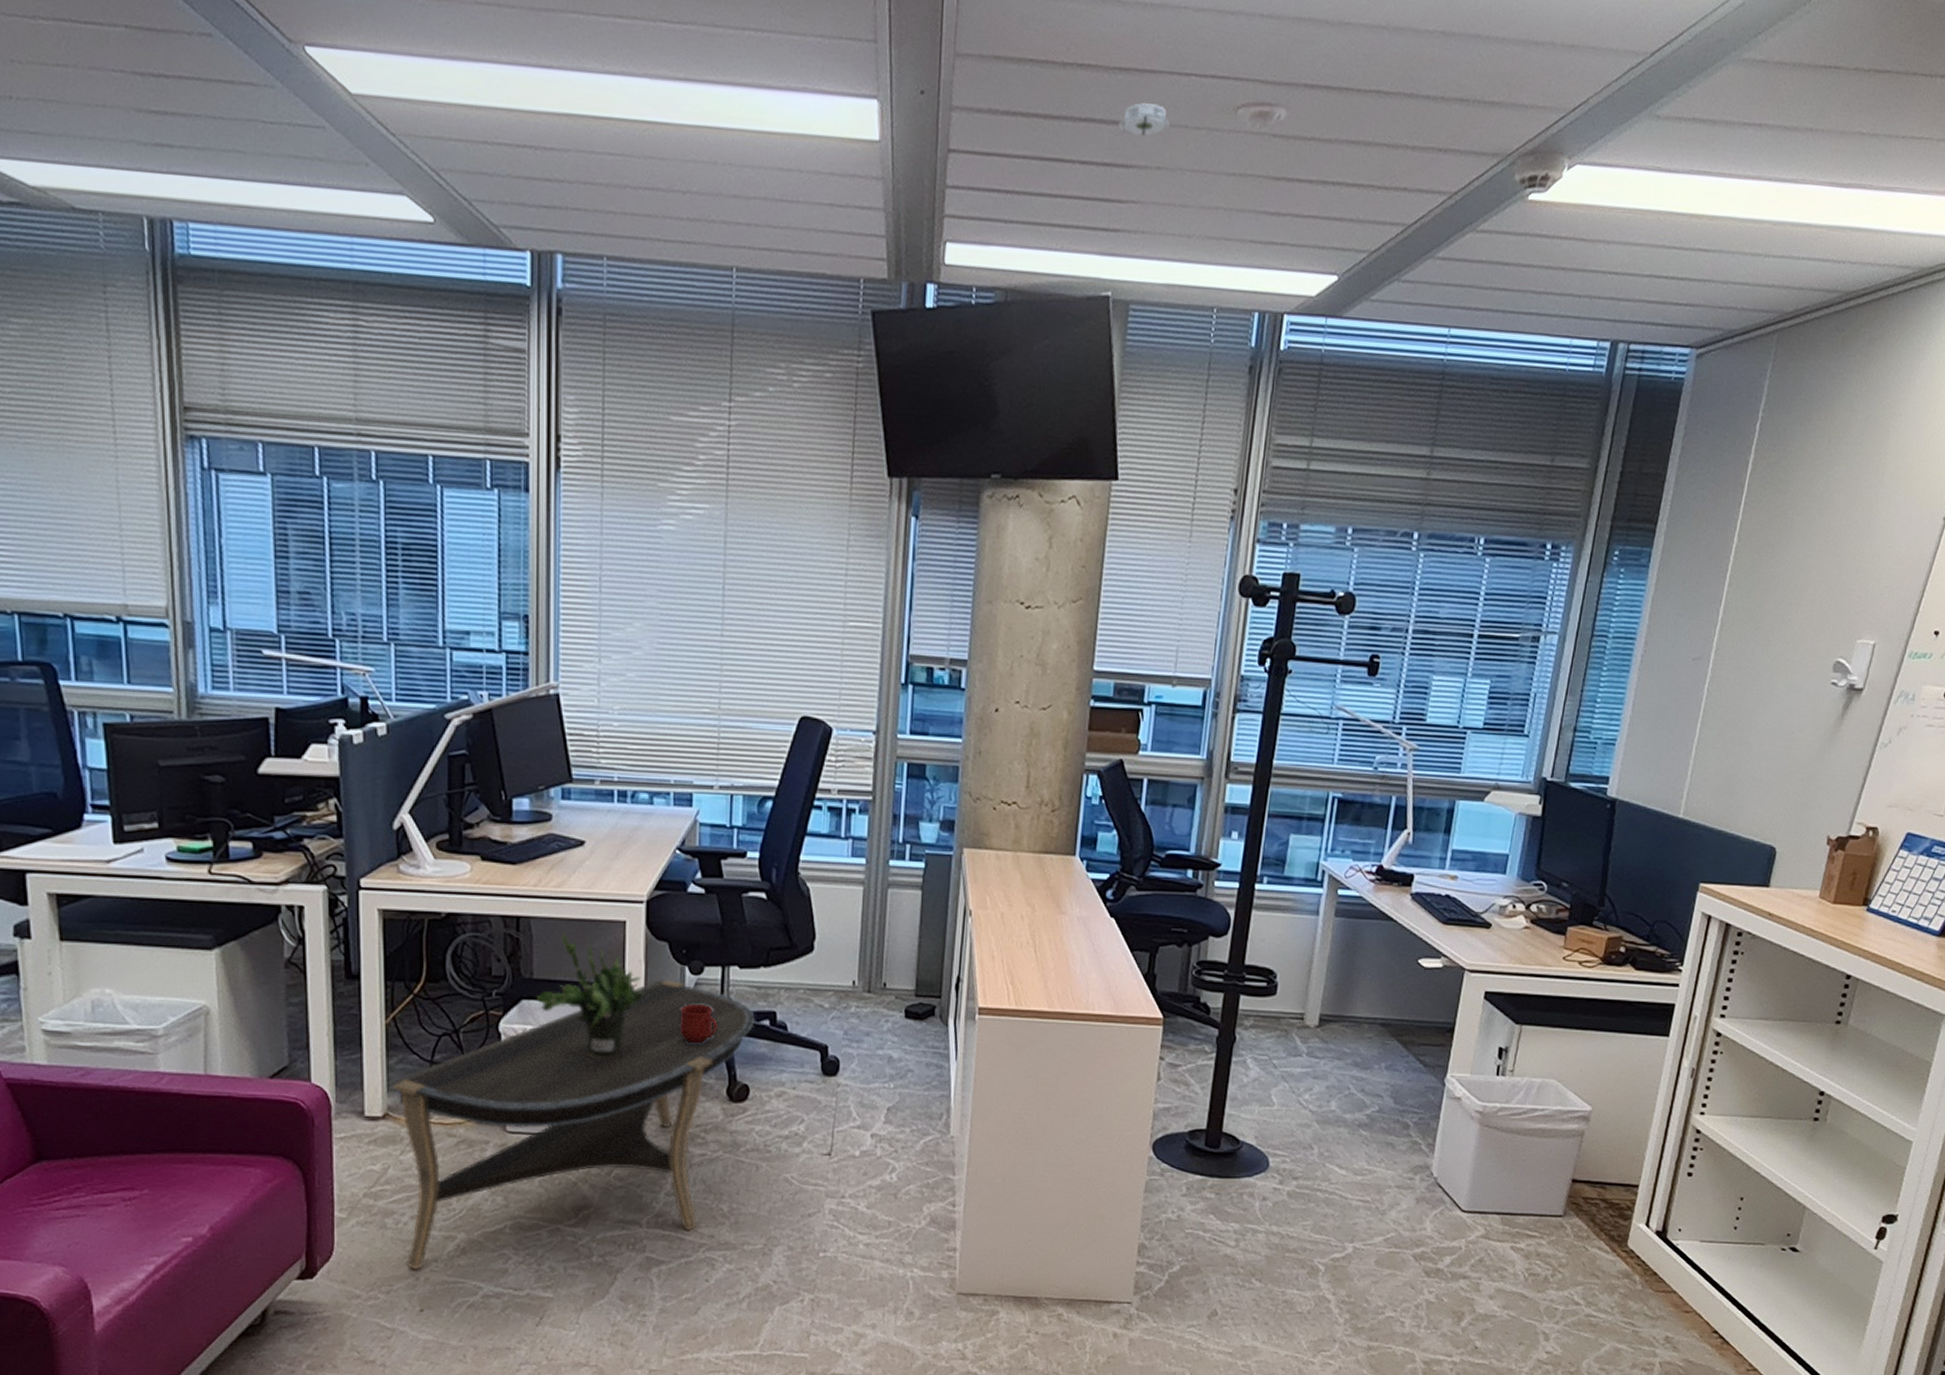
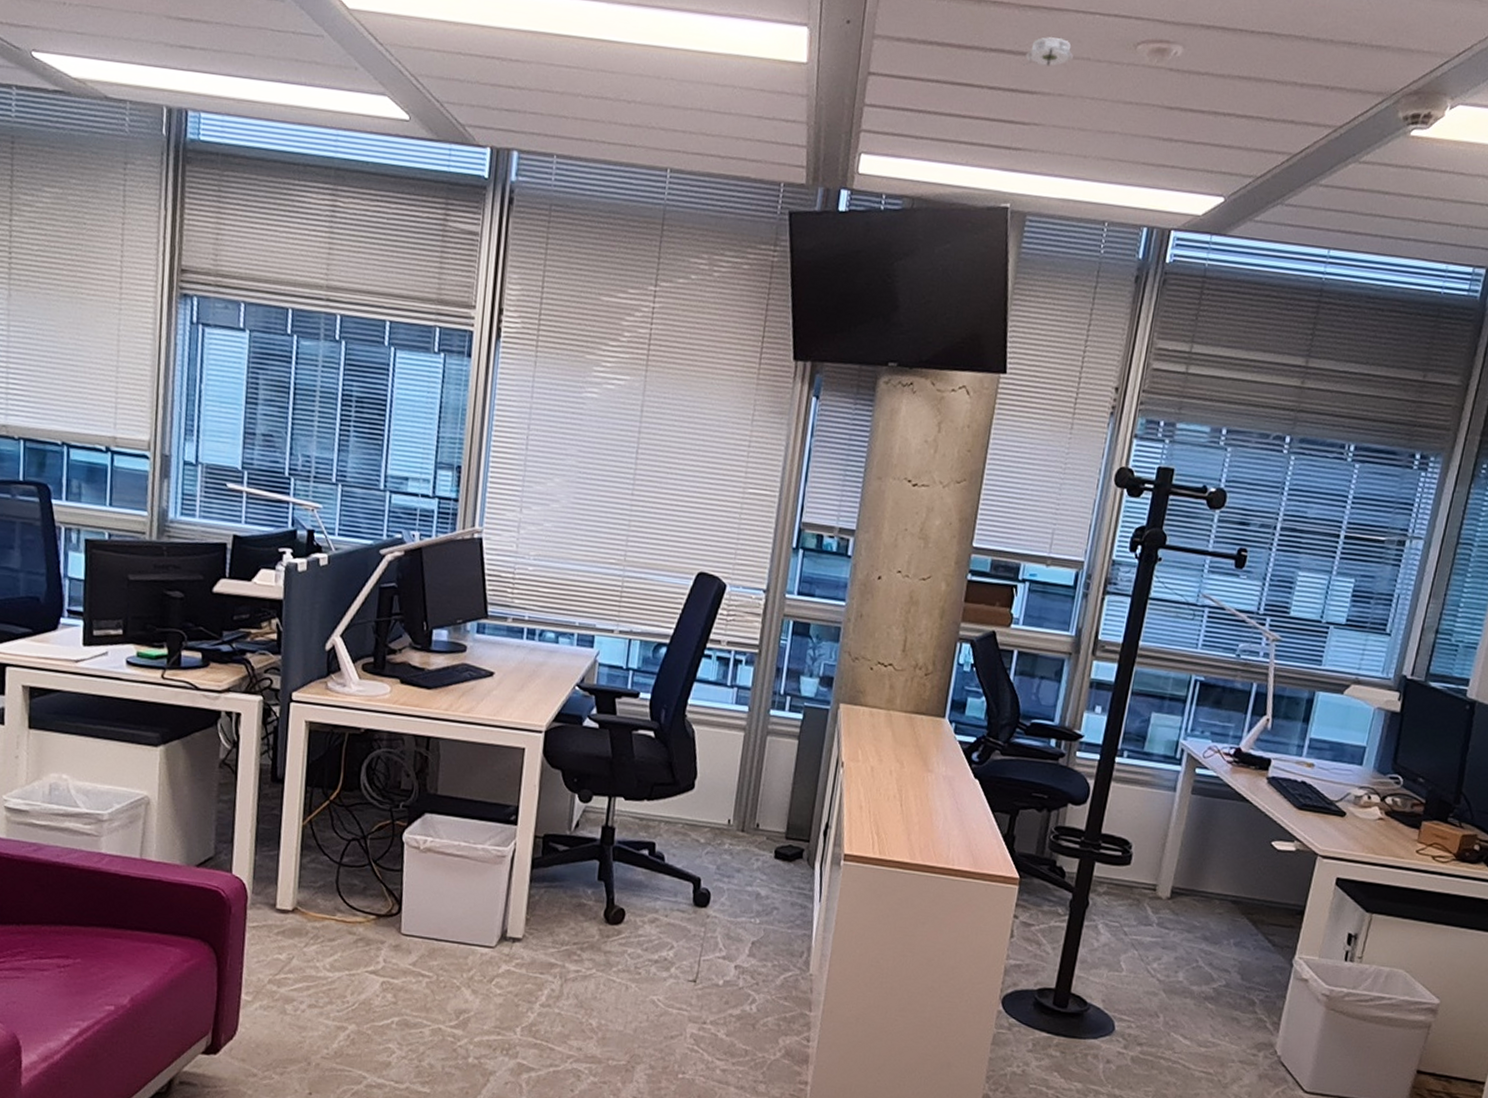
coffee table: present [390,979,756,1270] -> none [300,804,636,1055]
potted plant: present [536,933,644,1058] -> none [438,755,536,874]
mug: present [679,1004,718,1044] -> none [565,829,601,867]

